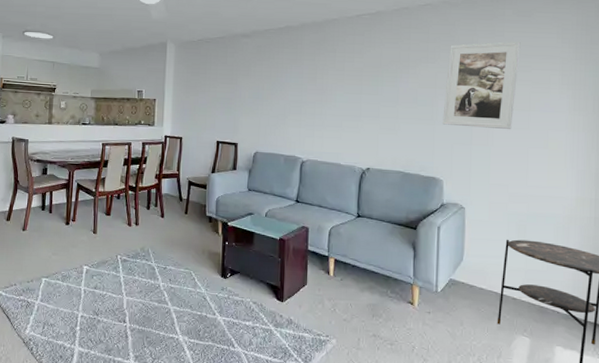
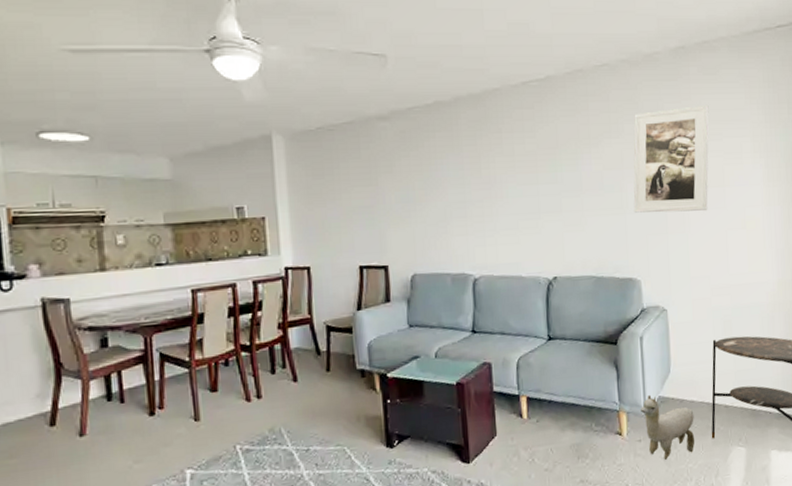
plush toy: none [432,275,482,333] -> present [641,394,695,460]

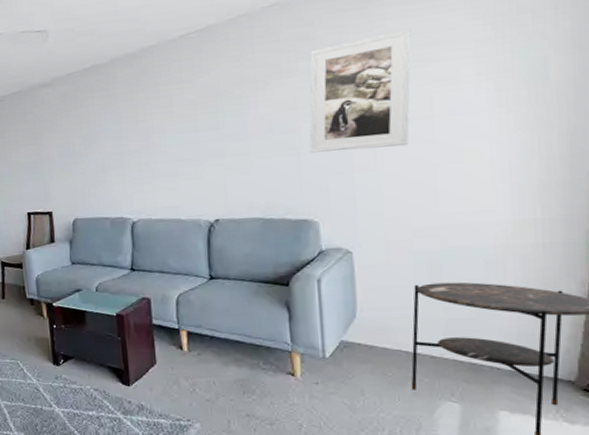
plush toy: present [641,394,695,460] -> none [318,338,389,405]

